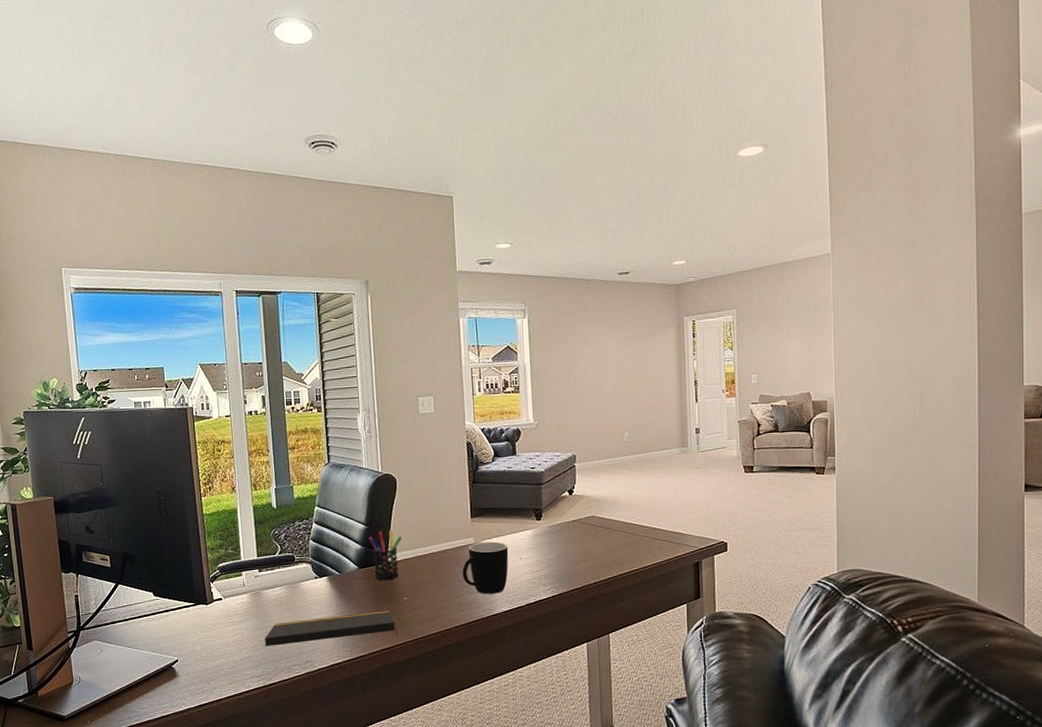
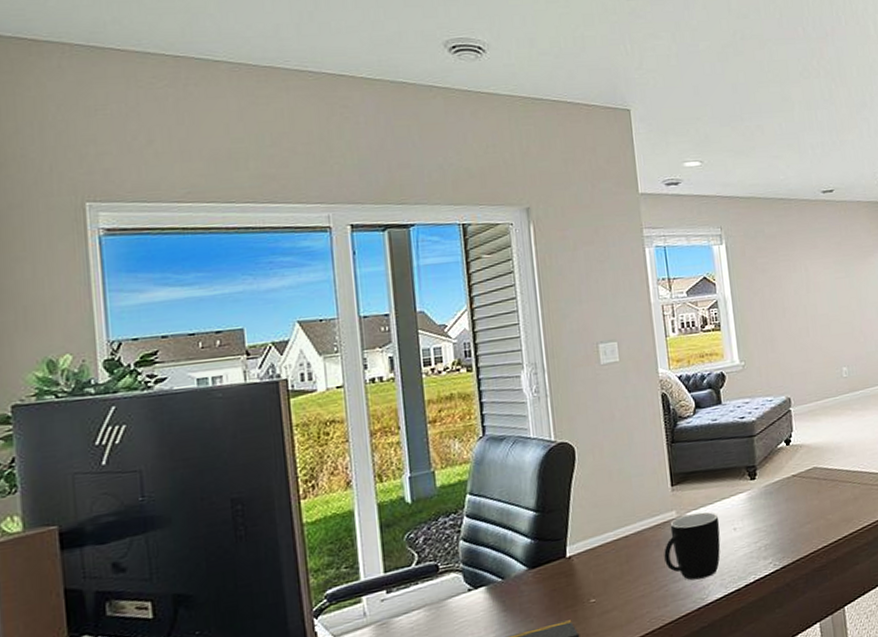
pen holder: present [368,530,403,581] -> none [540,514,586,582]

